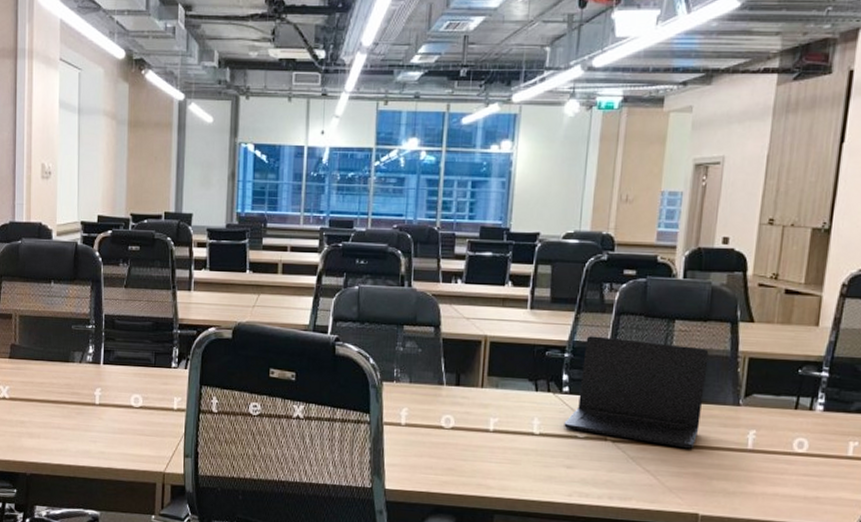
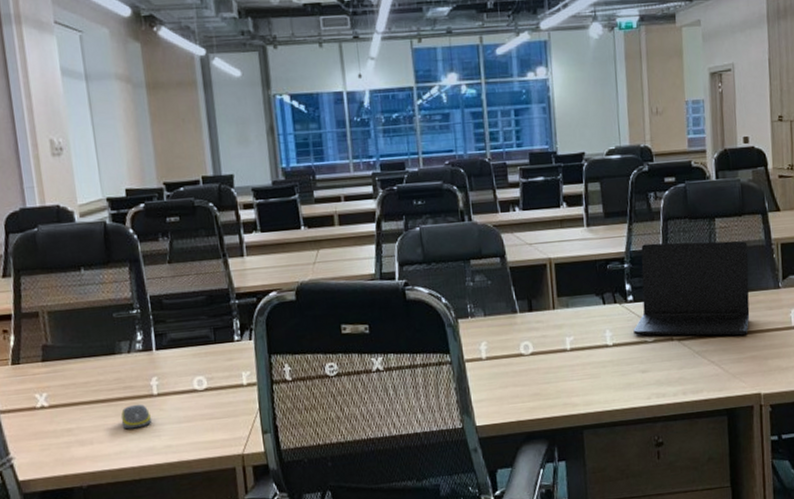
computer mouse: none [65,409,91,432] -> present [120,404,152,430]

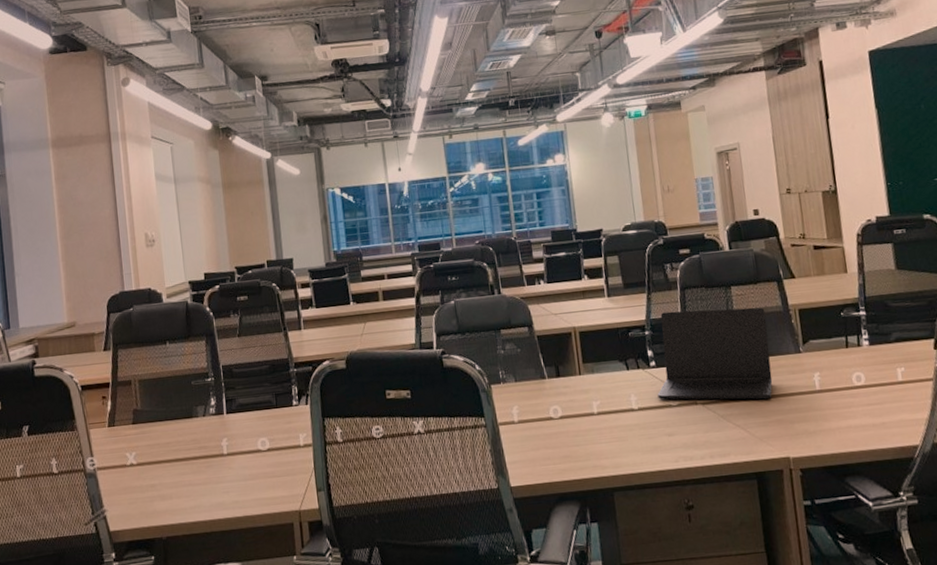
computer mouse: present [120,404,152,430] -> none [196,462,222,486]

